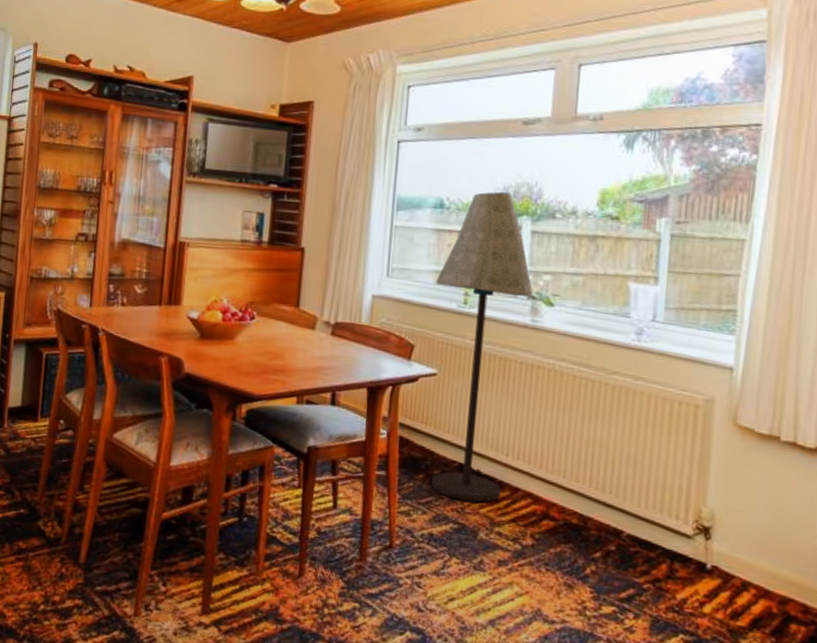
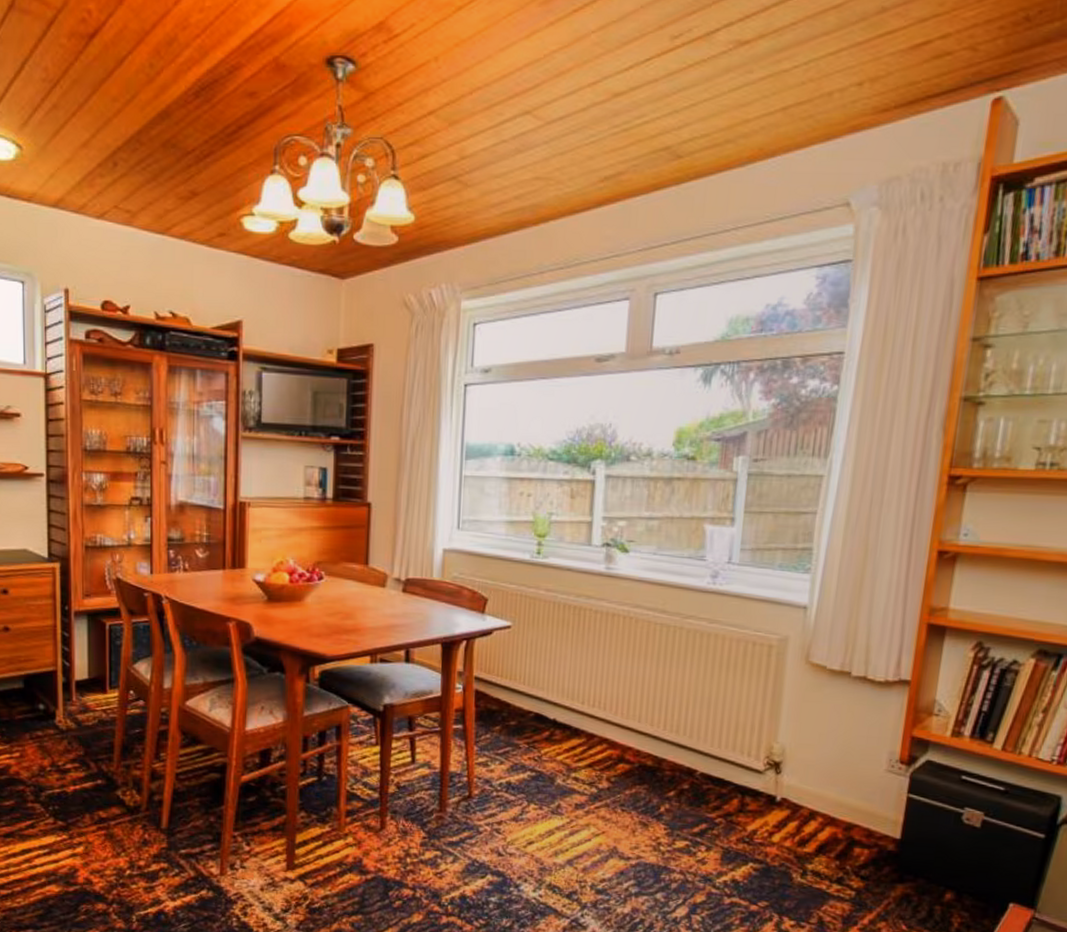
floor lamp: present [431,191,533,503] -> none [507,435,608,750]

